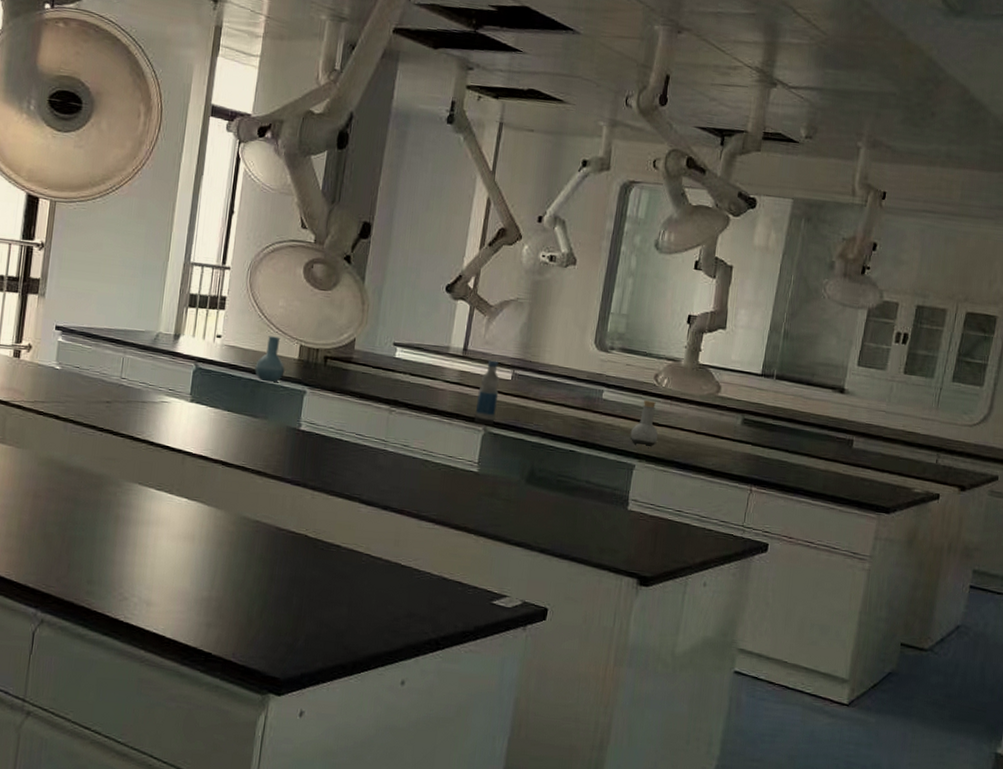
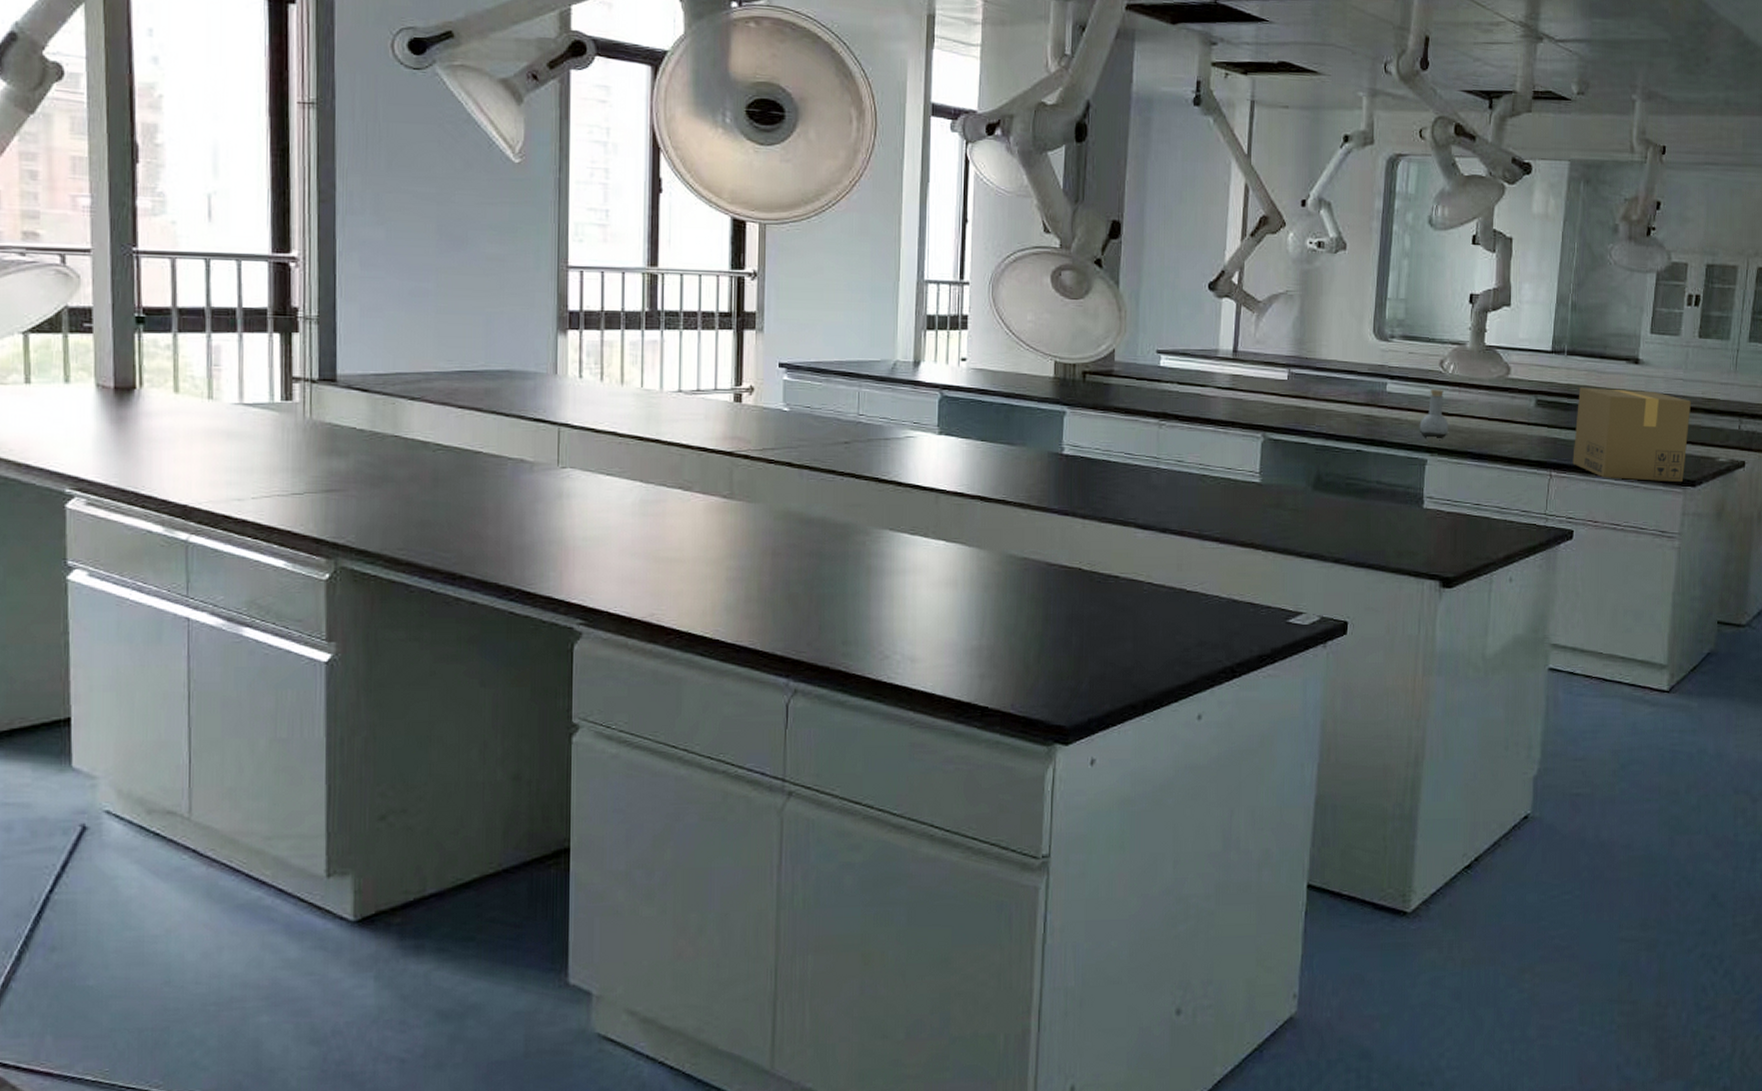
flask: present [255,336,285,383] -> none [1007,354,1040,405]
bottle: present [474,360,499,425] -> none [1251,360,1276,430]
cardboard box: none [773,411,891,509] -> present [1572,388,1691,483]

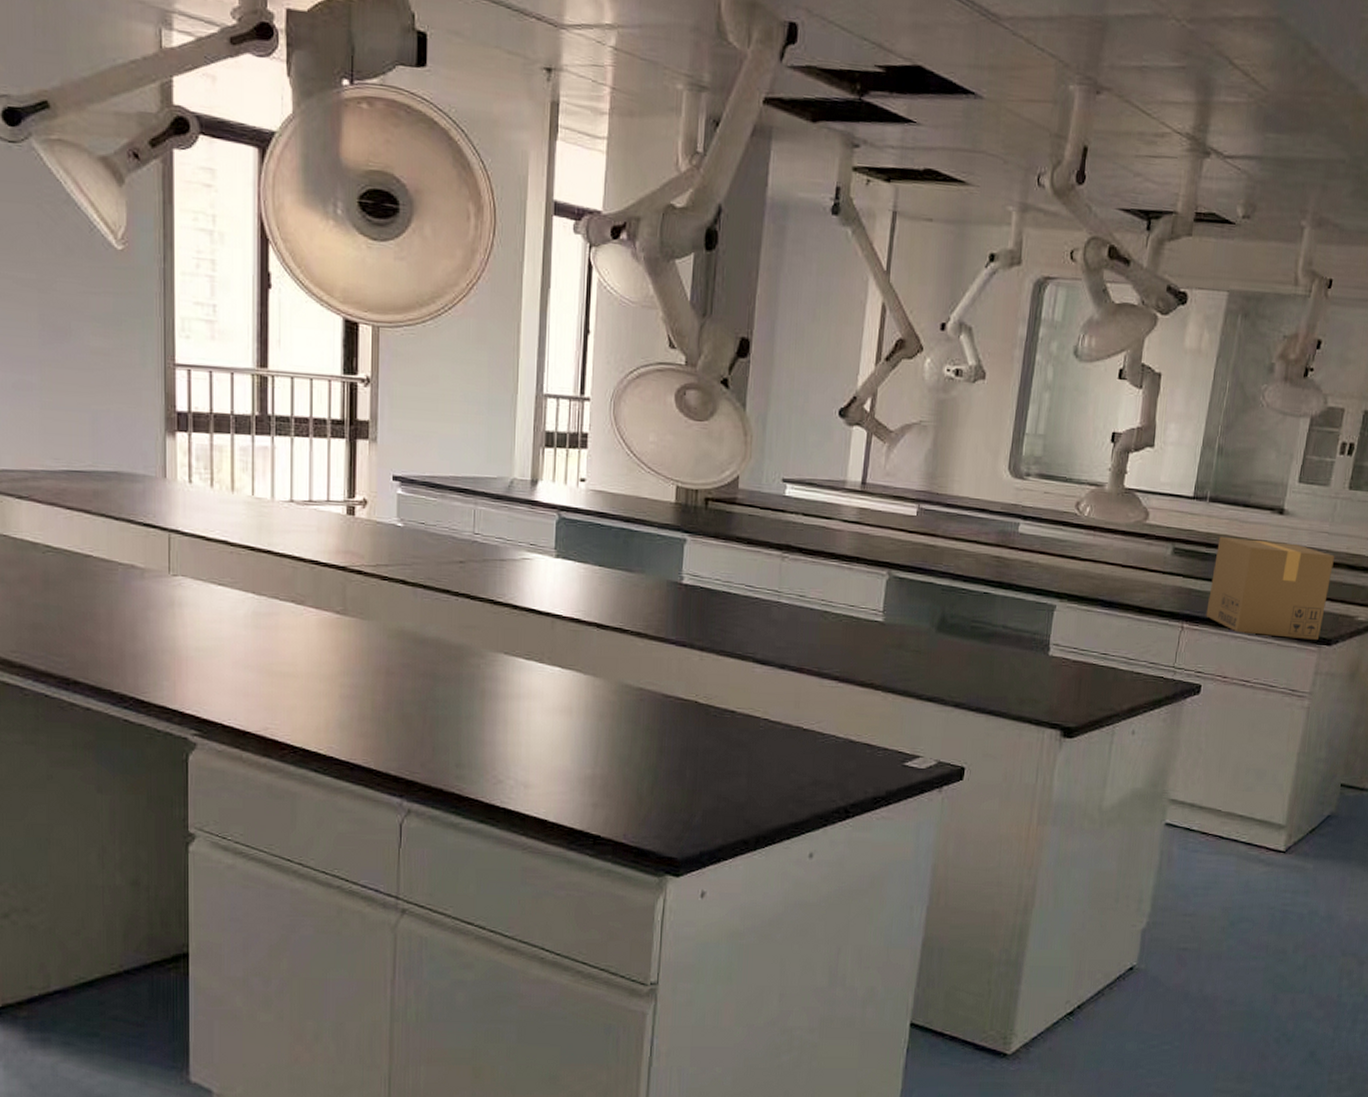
flask: present [1419,388,1449,441] -> none [1050,531,1081,586]

